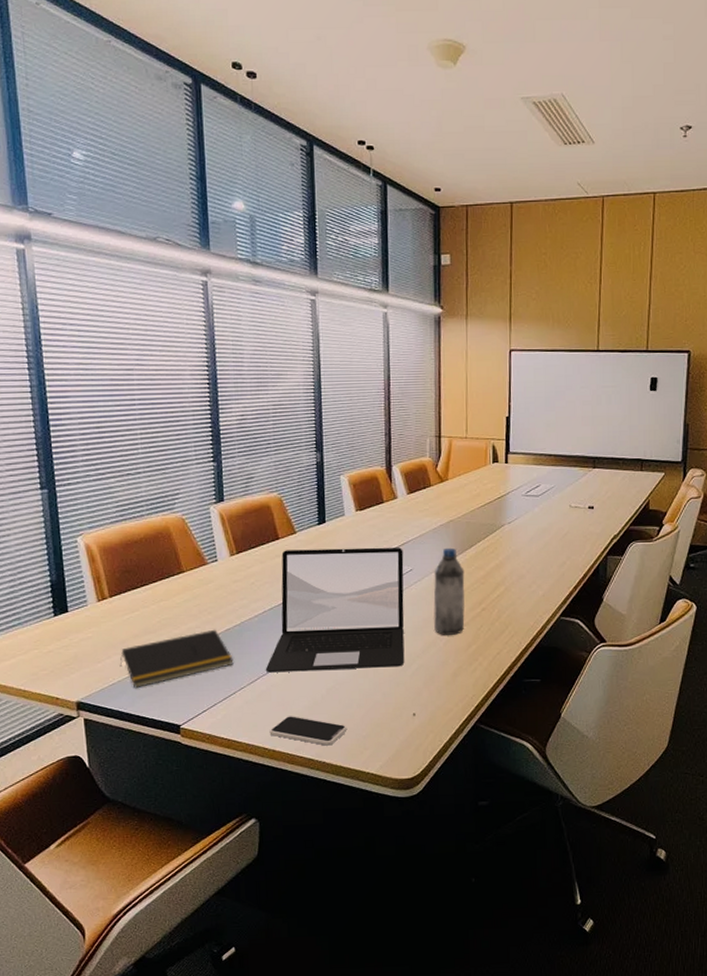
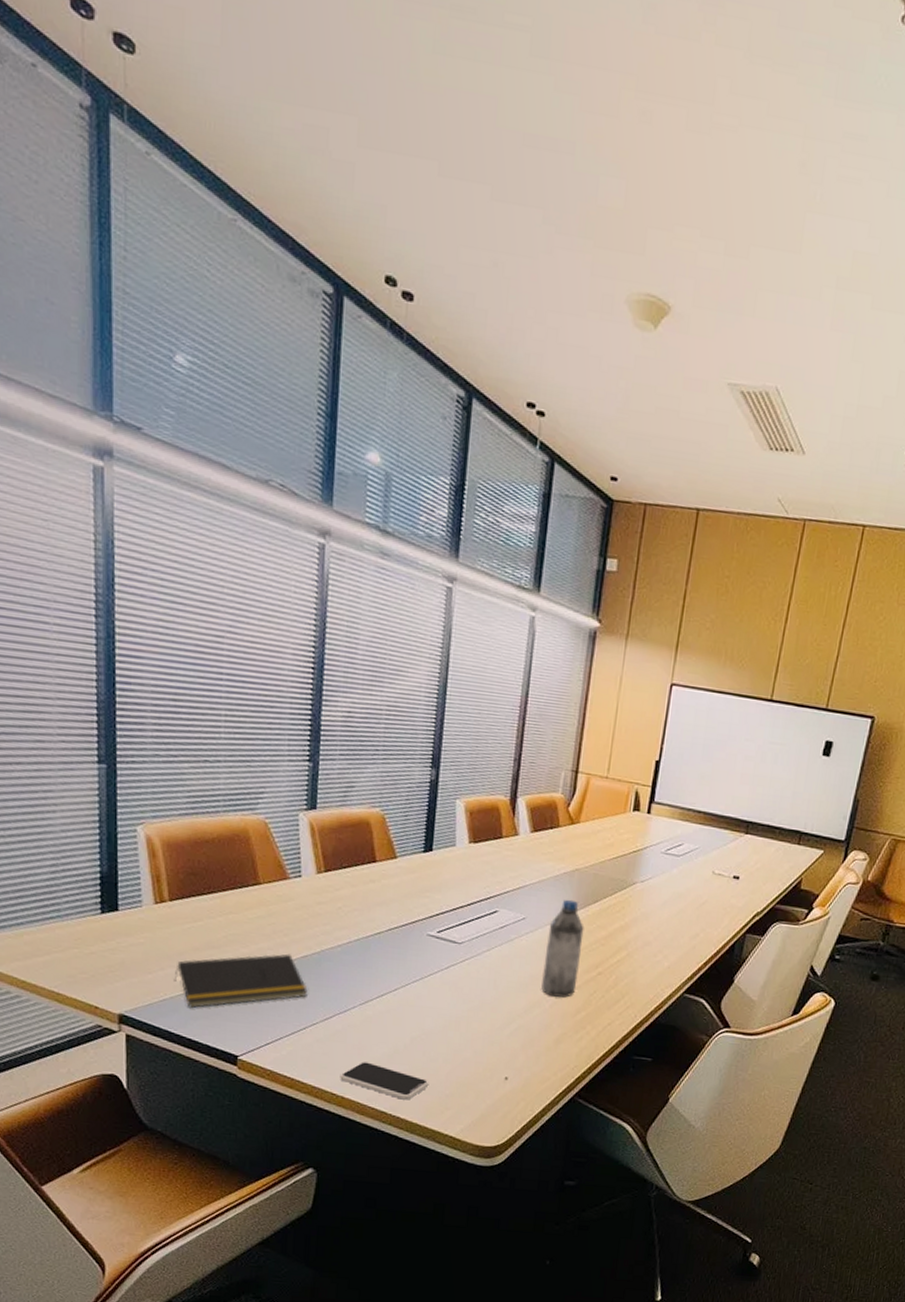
laptop: present [265,547,405,673] -> none [343,875,518,1024]

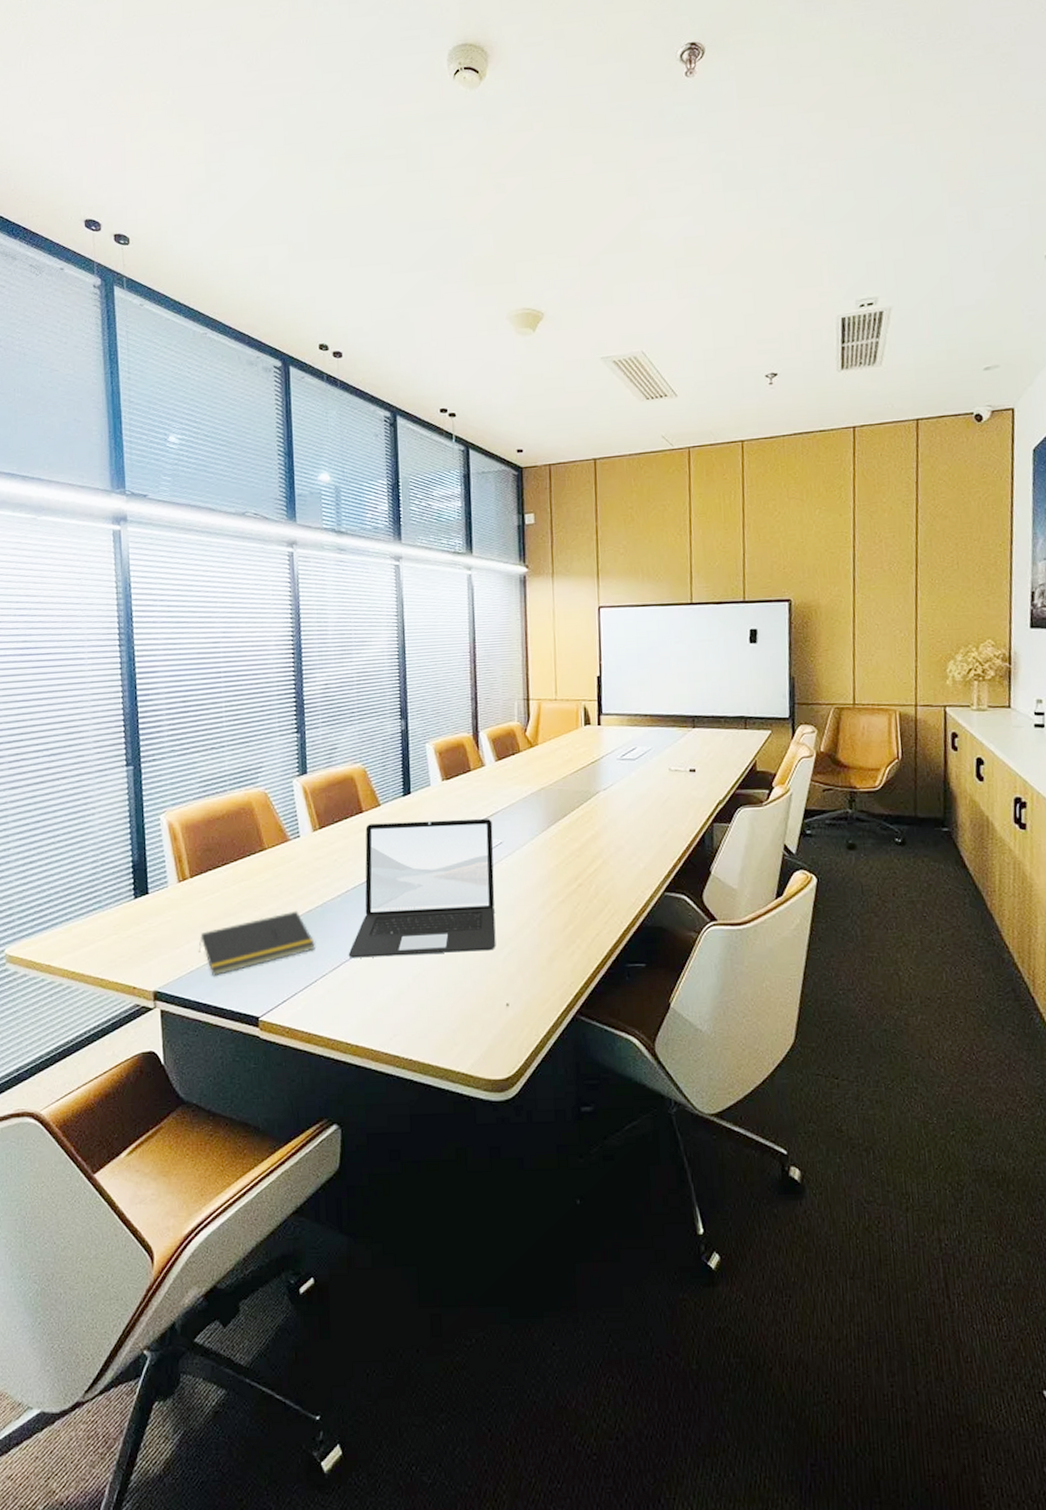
smartphone: present [340,1062,429,1100] -> none [352,1006,436,1041]
laptop: none [343,875,518,1024] -> present [348,818,496,958]
water bottle: present [541,899,584,998] -> none [525,817,560,915]

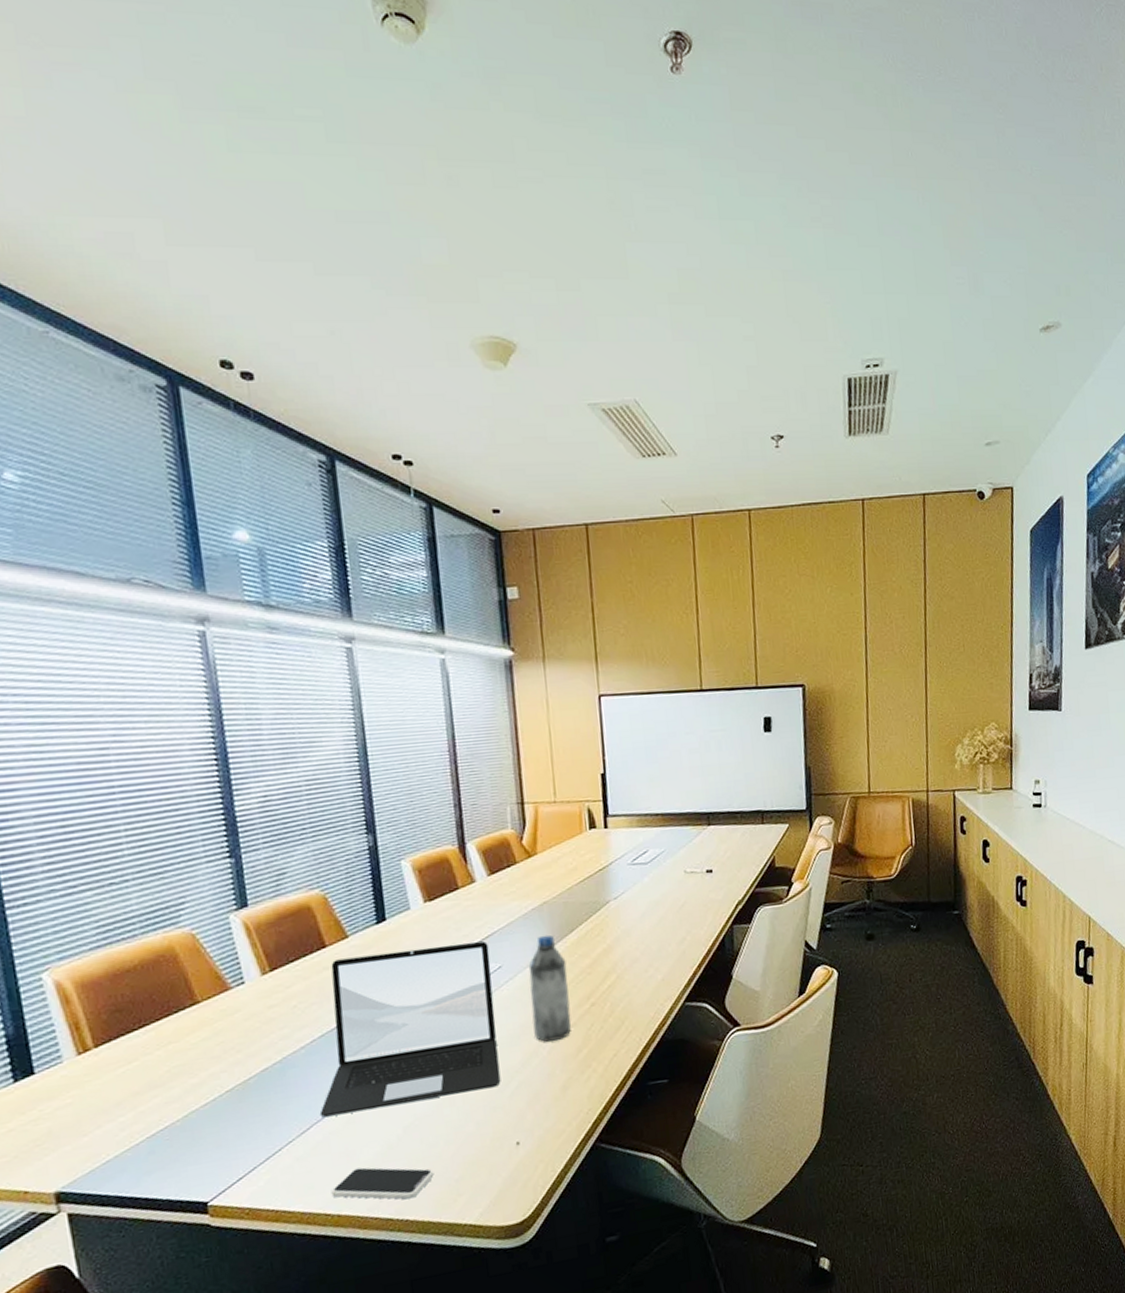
notepad: present [198,910,315,977] -> none [115,1071,276,1164]
smartphone: none [352,1006,436,1041] -> present [331,1167,434,1200]
water bottle: none [525,817,560,915] -> present [528,935,571,1042]

